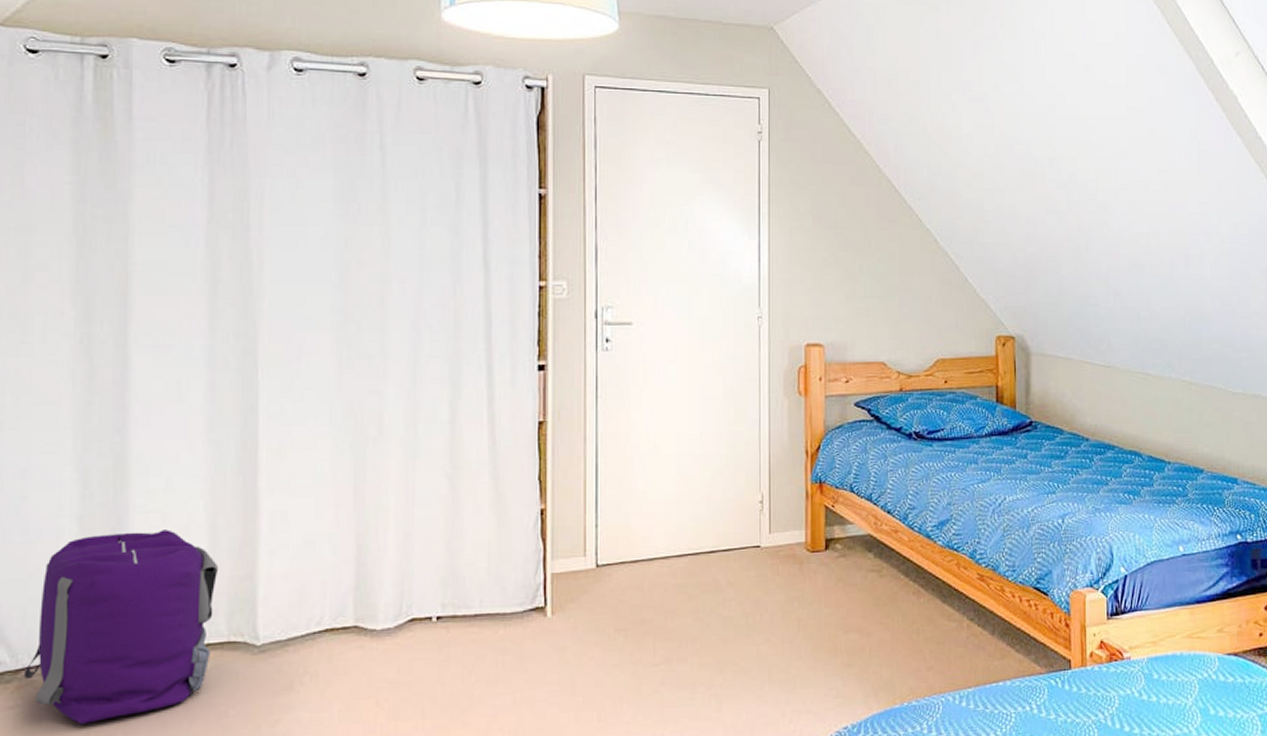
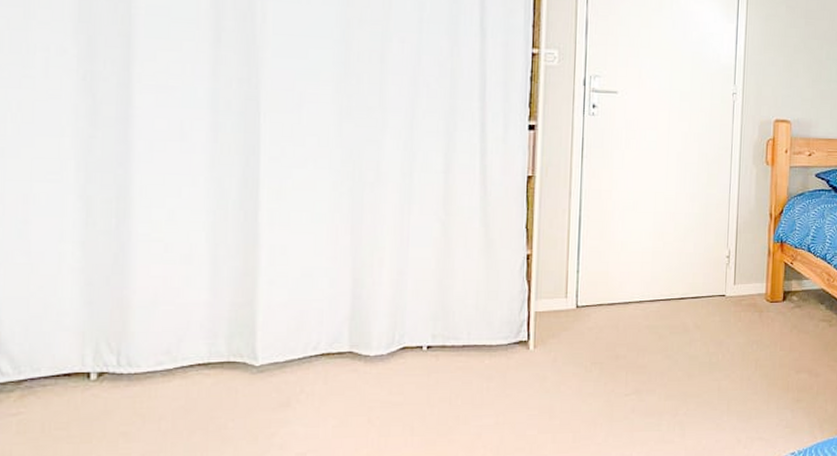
backpack: present [23,530,219,724] -> none [26,258,220,431]

